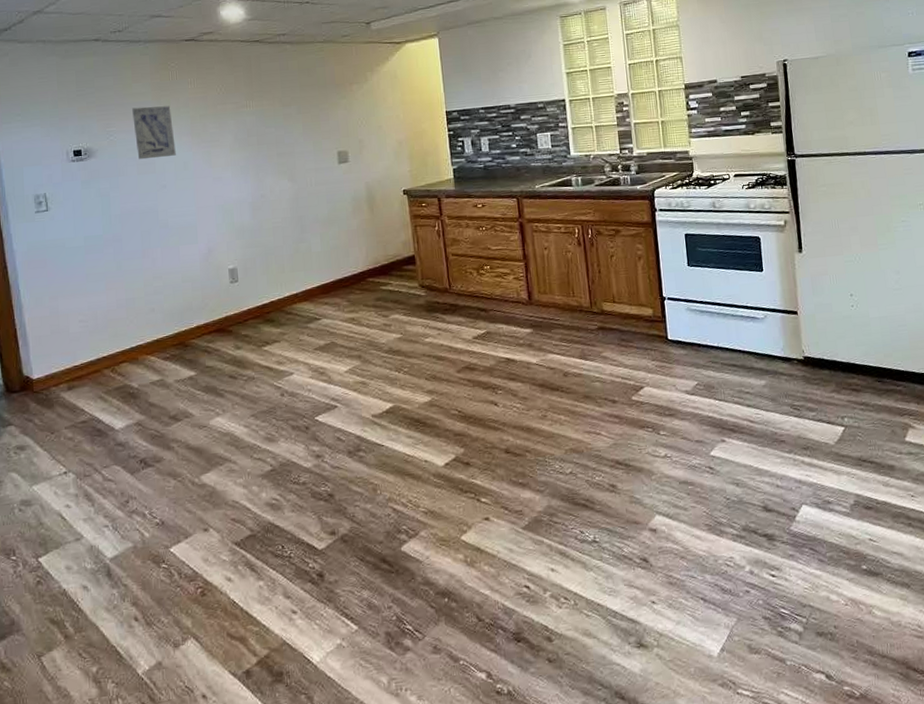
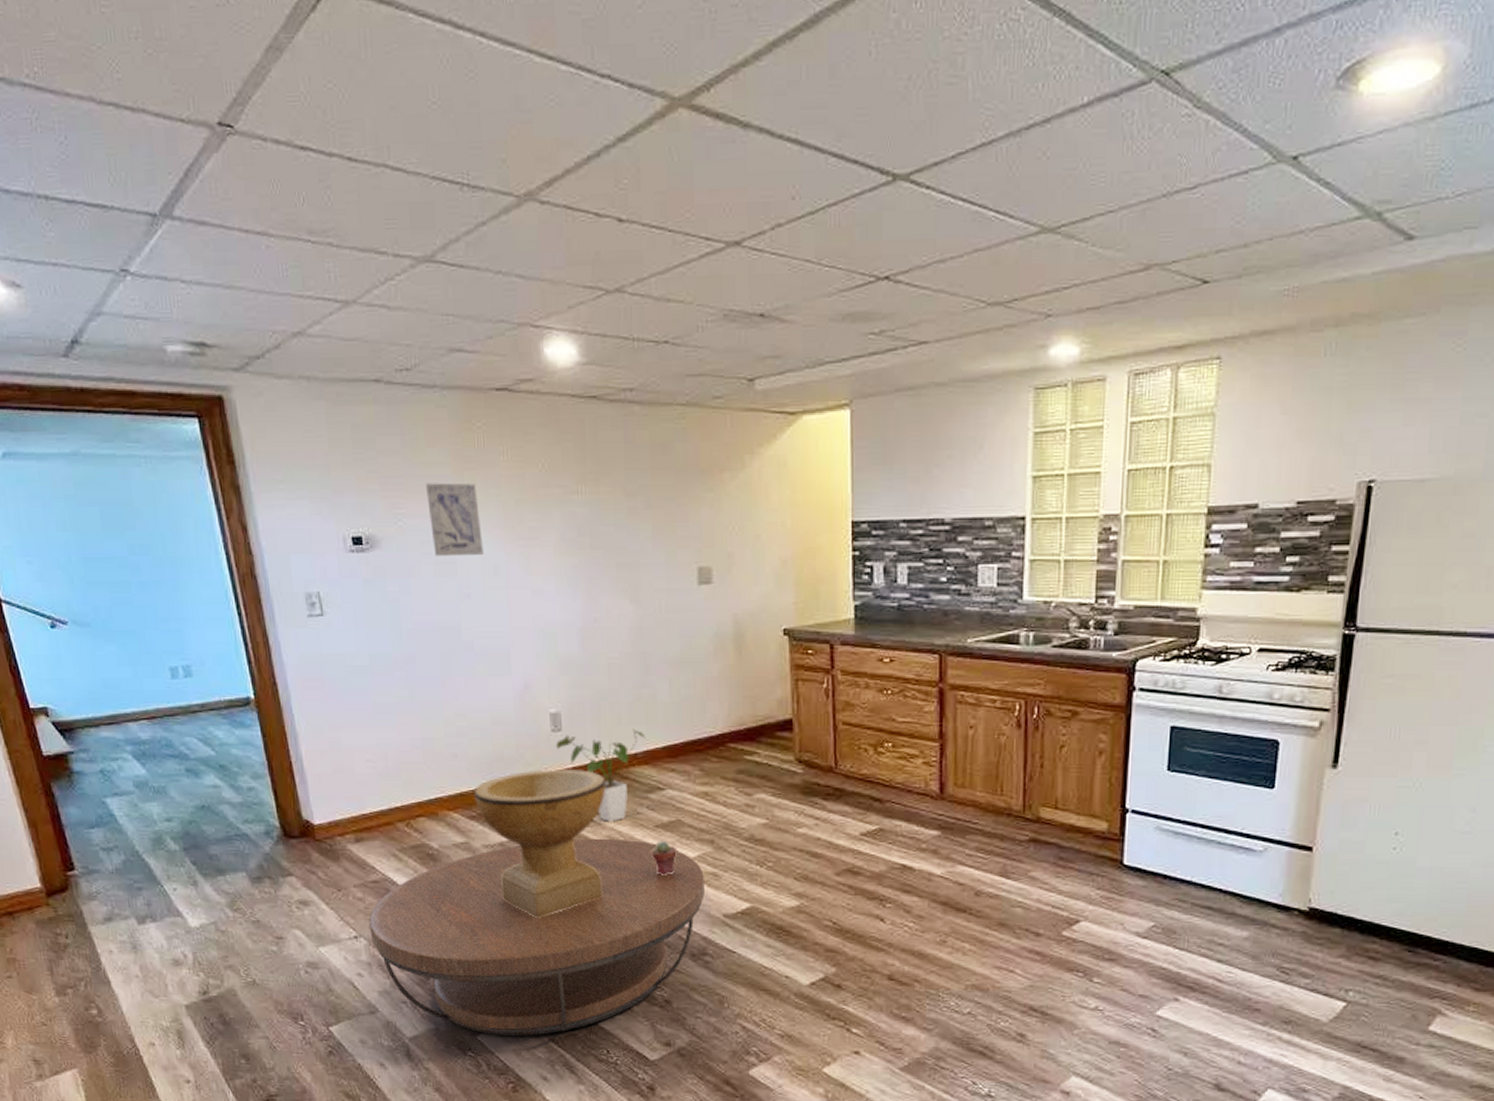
coffee table: none [77,362,356,546] -> present [368,838,705,1036]
decorative bowl: none [168,310,275,438] -> present [474,768,606,919]
house plant: none [233,274,305,350] -> present [555,729,646,822]
potted succulent: none [311,360,334,389] -> present [650,840,678,875]

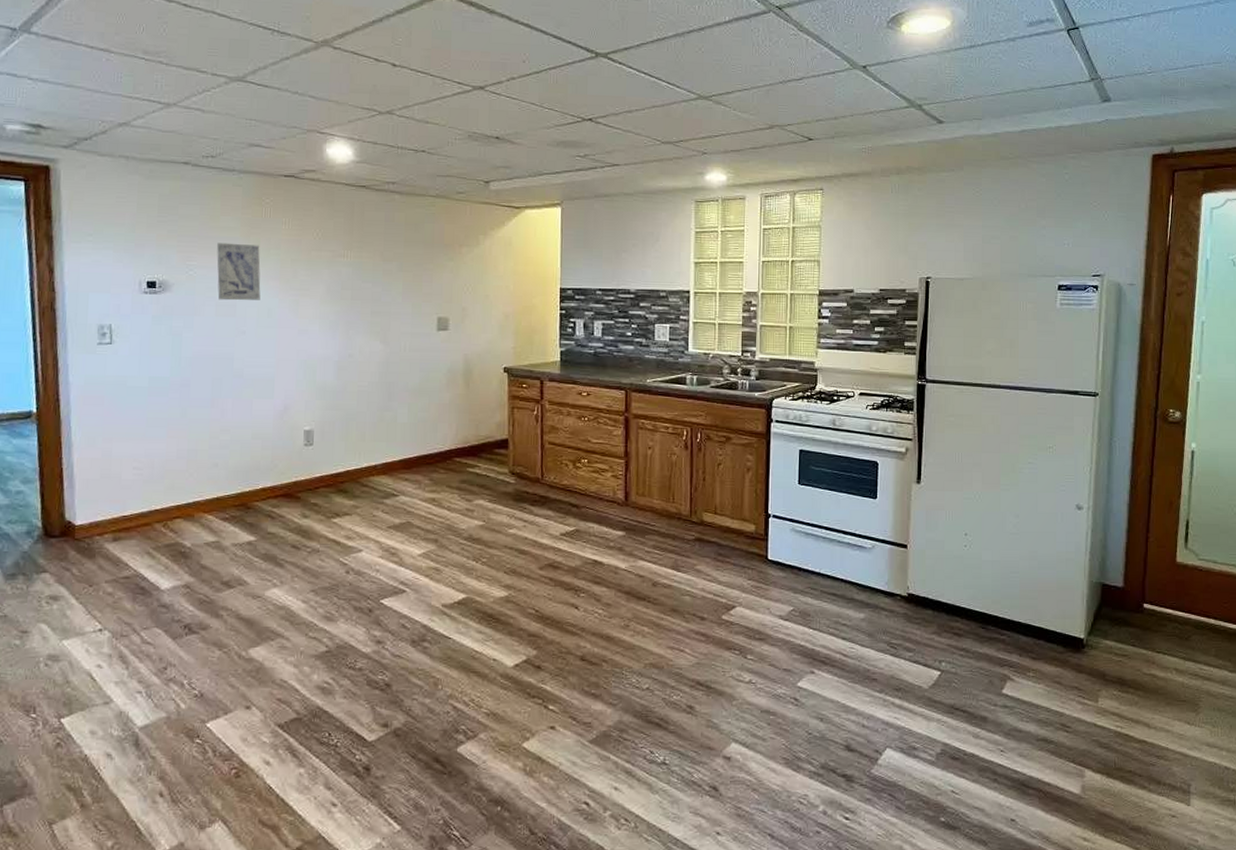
coffee table: present [368,838,705,1036] -> none [115,537,428,722]
decorative bowl: present [474,768,606,919] -> none [229,477,348,611]
house plant: present [555,729,646,822] -> none [306,445,386,524]
potted succulent: present [650,840,678,875] -> none [382,539,406,570]

